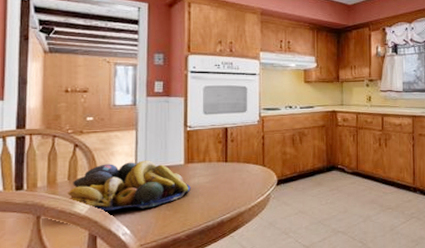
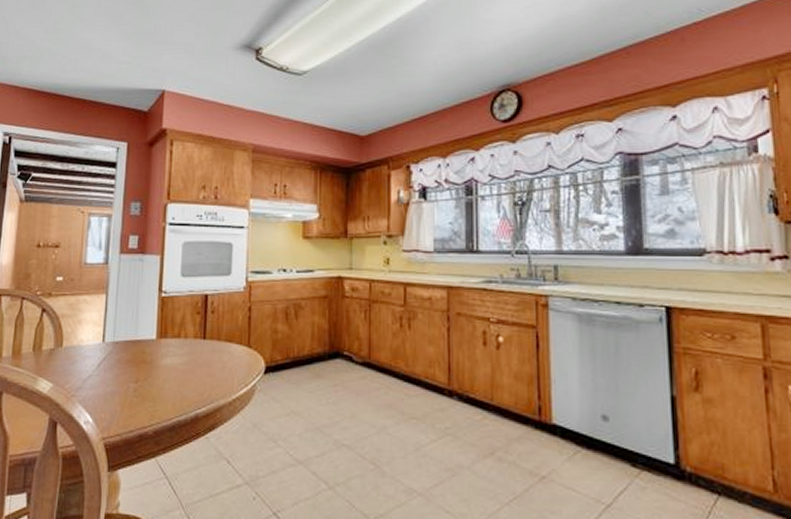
fruit bowl: present [68,160,191,212] -> none [31,332,162,393]

